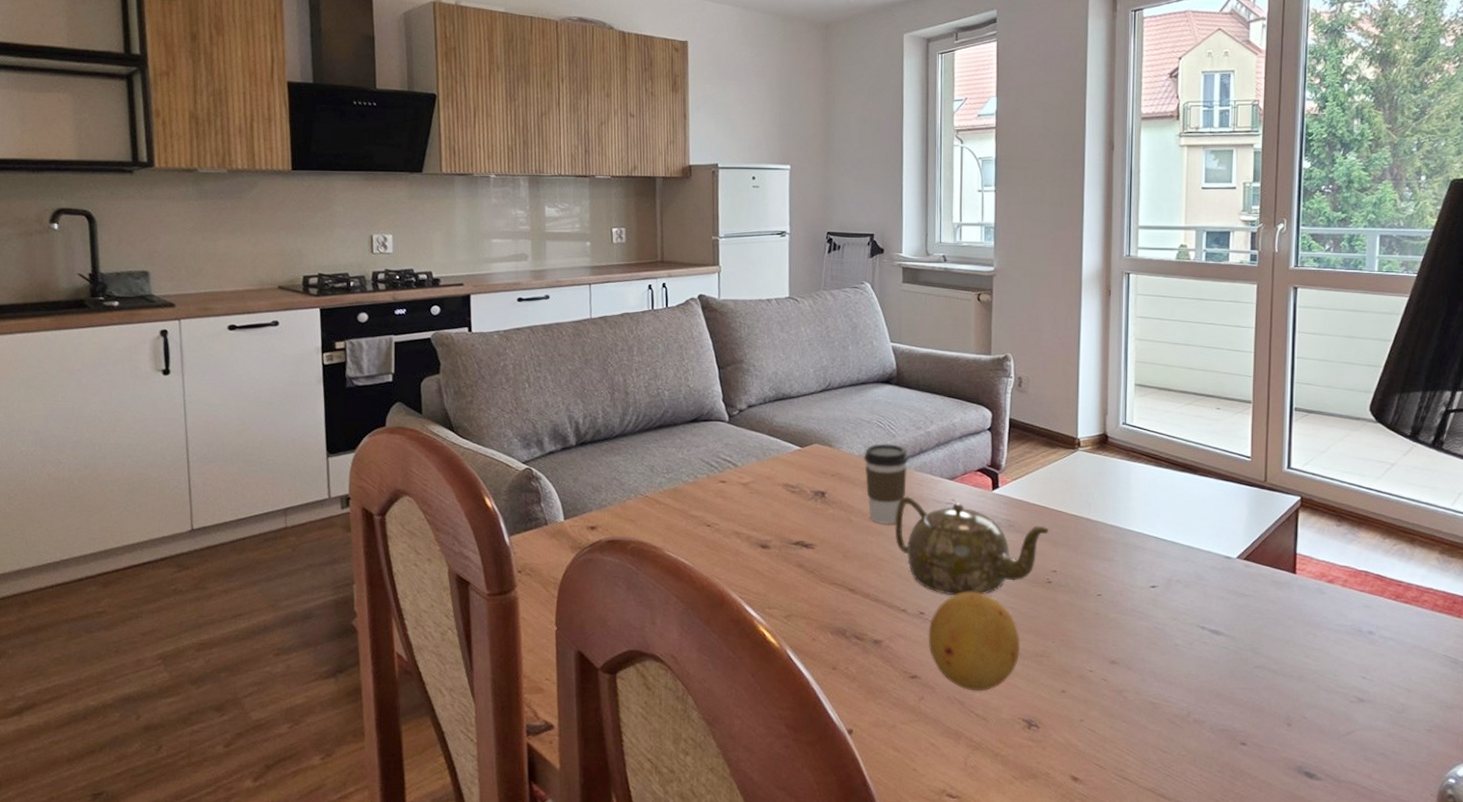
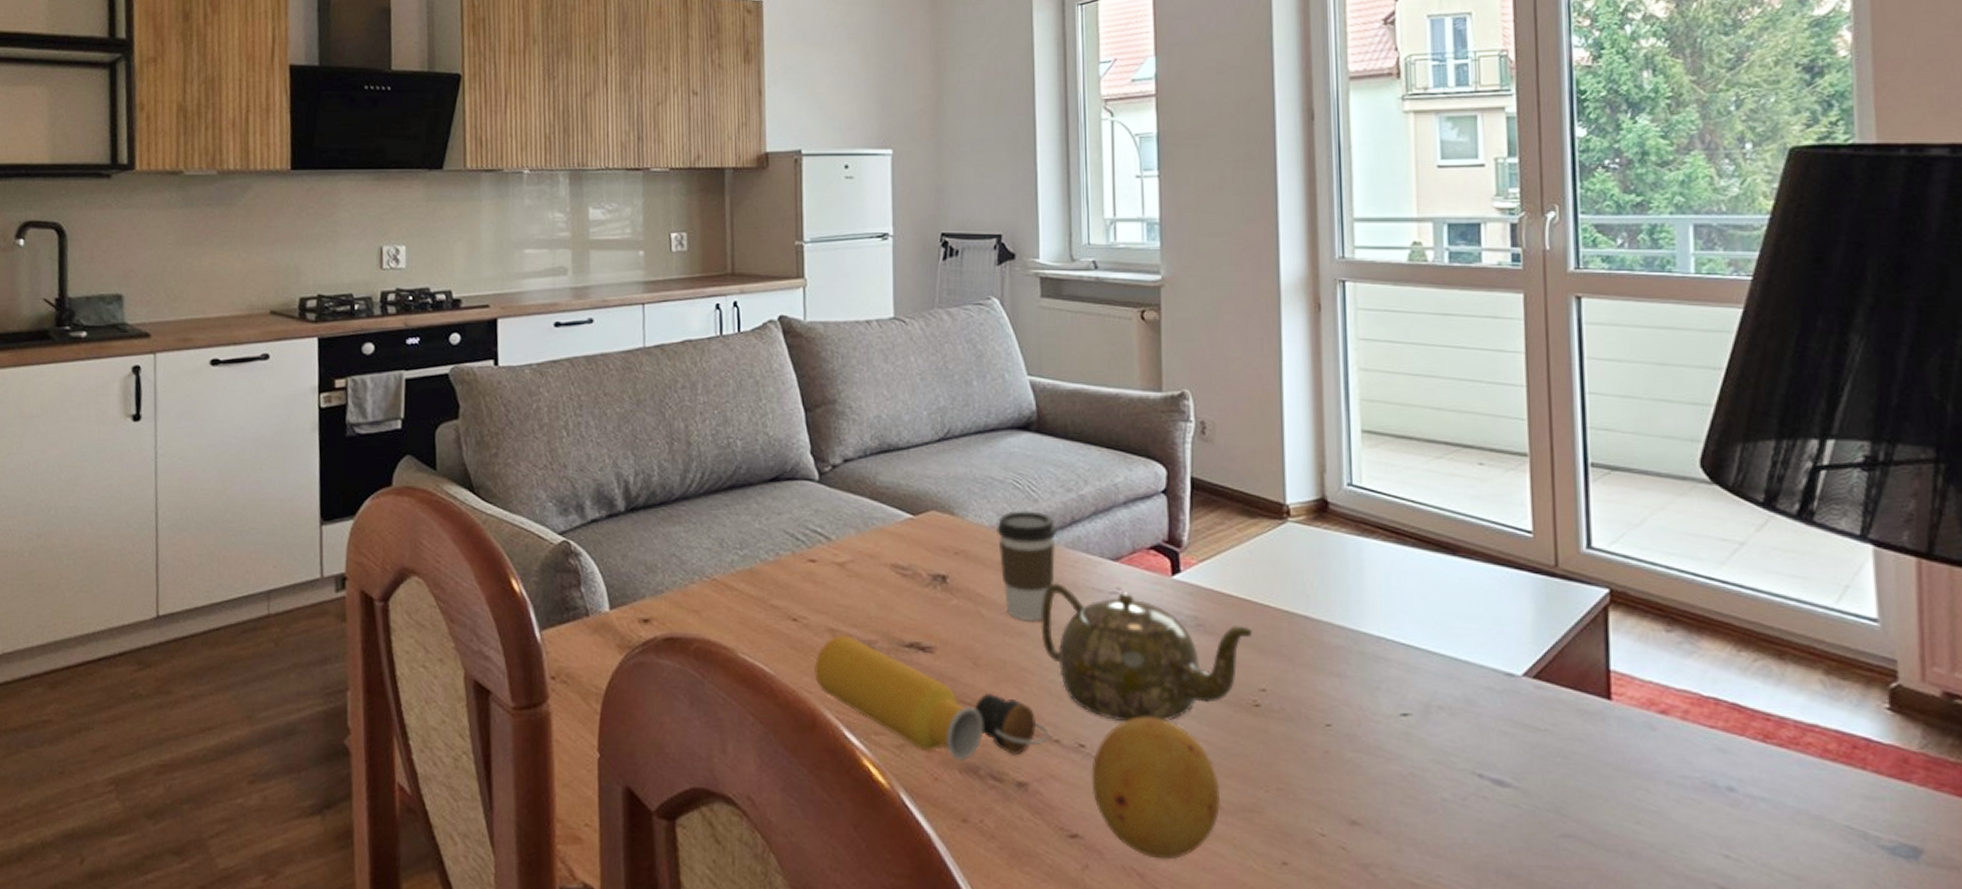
water bottle: none [723,537,898,626] -> present [815,635,1049,761]

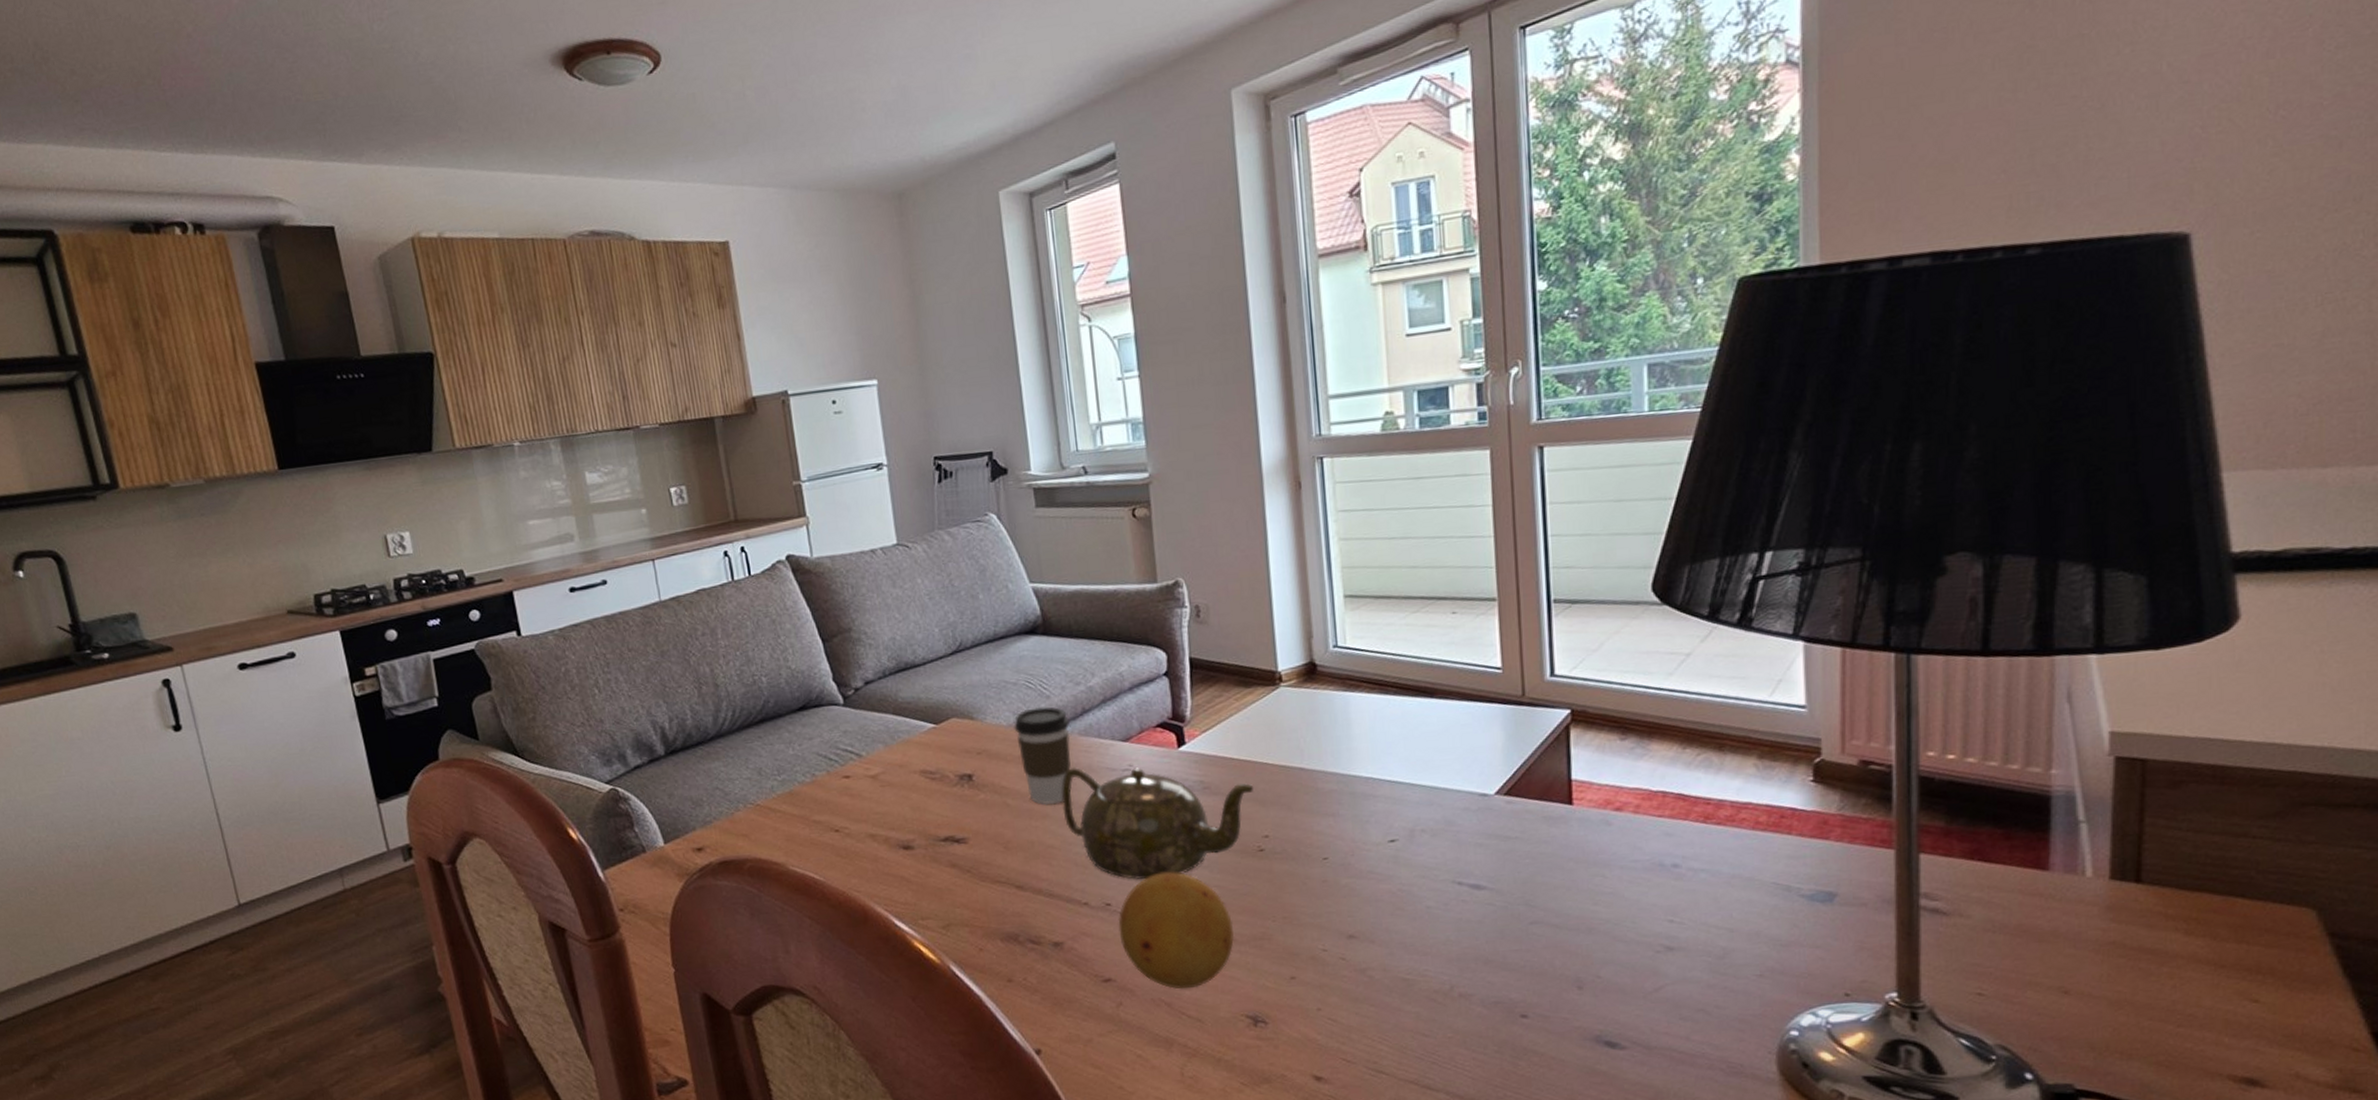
water bottle: present [815,635,1049,761] -> none [860,838,1079,932]

